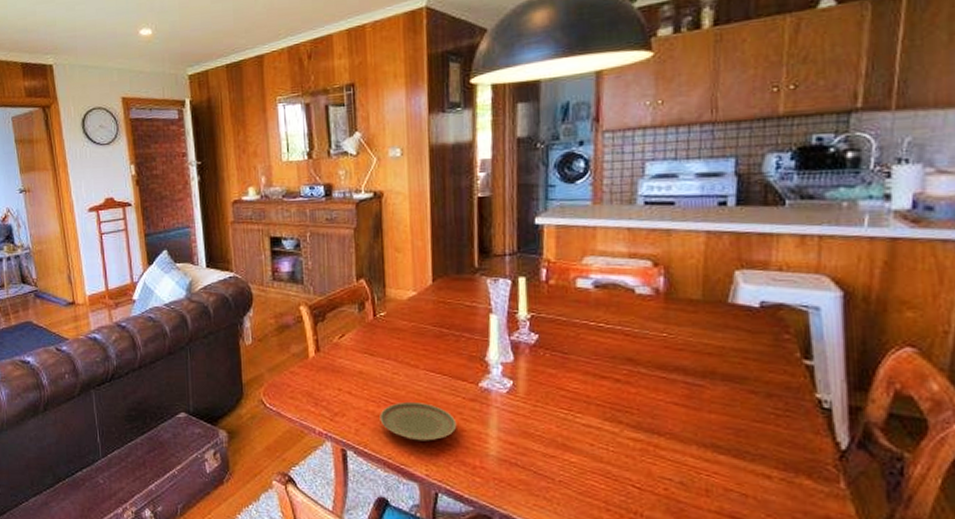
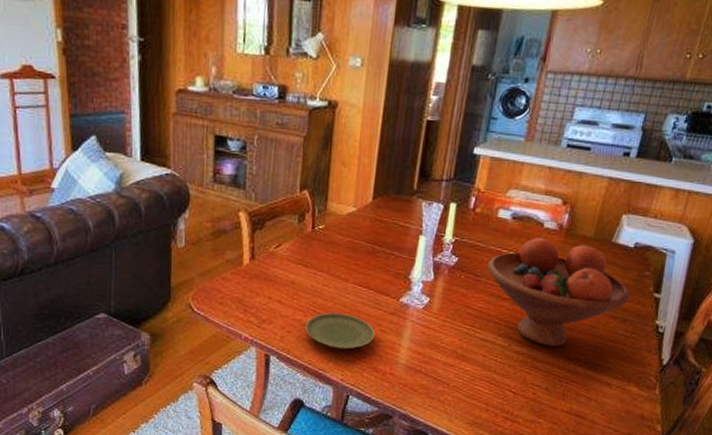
fruit bowl: none [575,304,770,431] -> present [487,237,631,347]

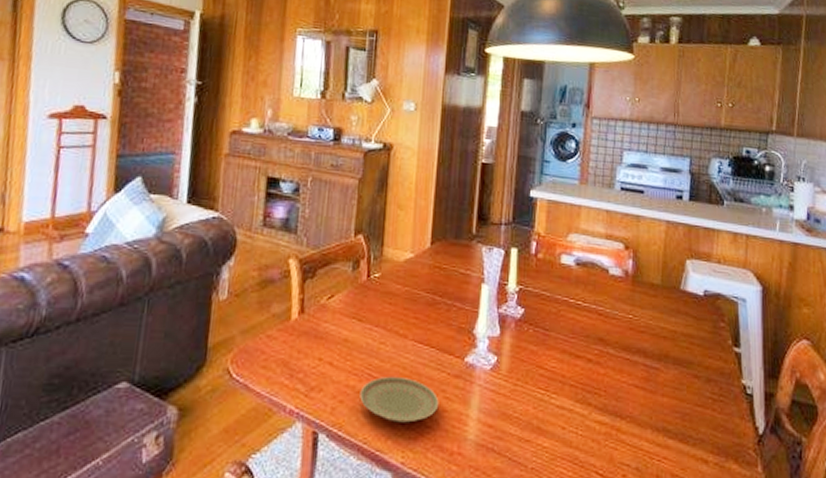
fruit bowl: present [487,237,631,347] -> none [556,284,710,414]

